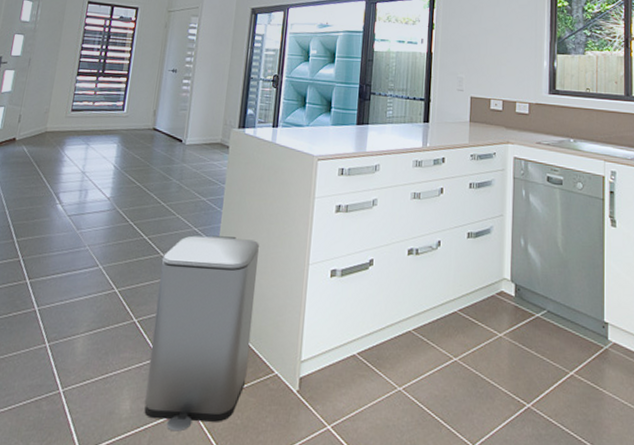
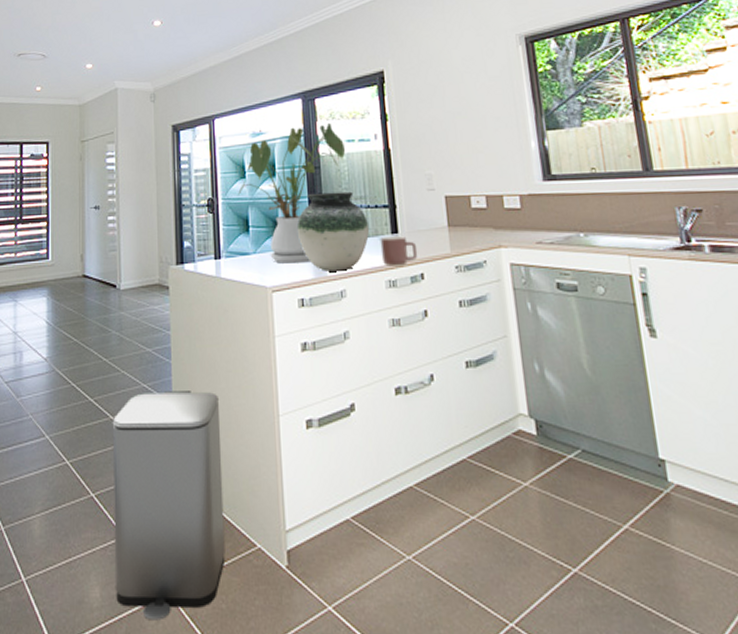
house plant: none [301,24,396,139] -> present [238,123,346,264]
vase: none [346,81,406,149] -> present [296,191,369,272]
mug: none [412,123,443,151] -> present [380,235,418,268]

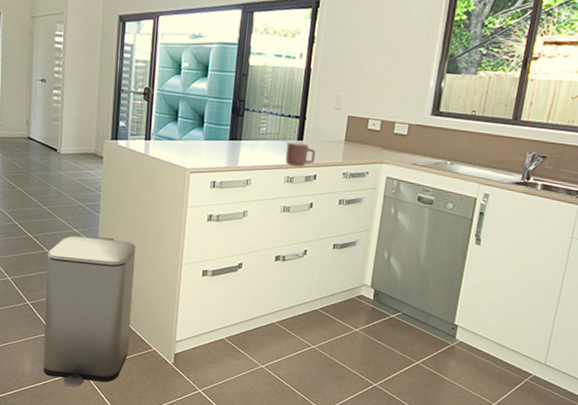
house plant: present [238,123,346,264] -> none [172,35,273,153]
vase: present [296,191,369,272] -> none [218,96,280,165]

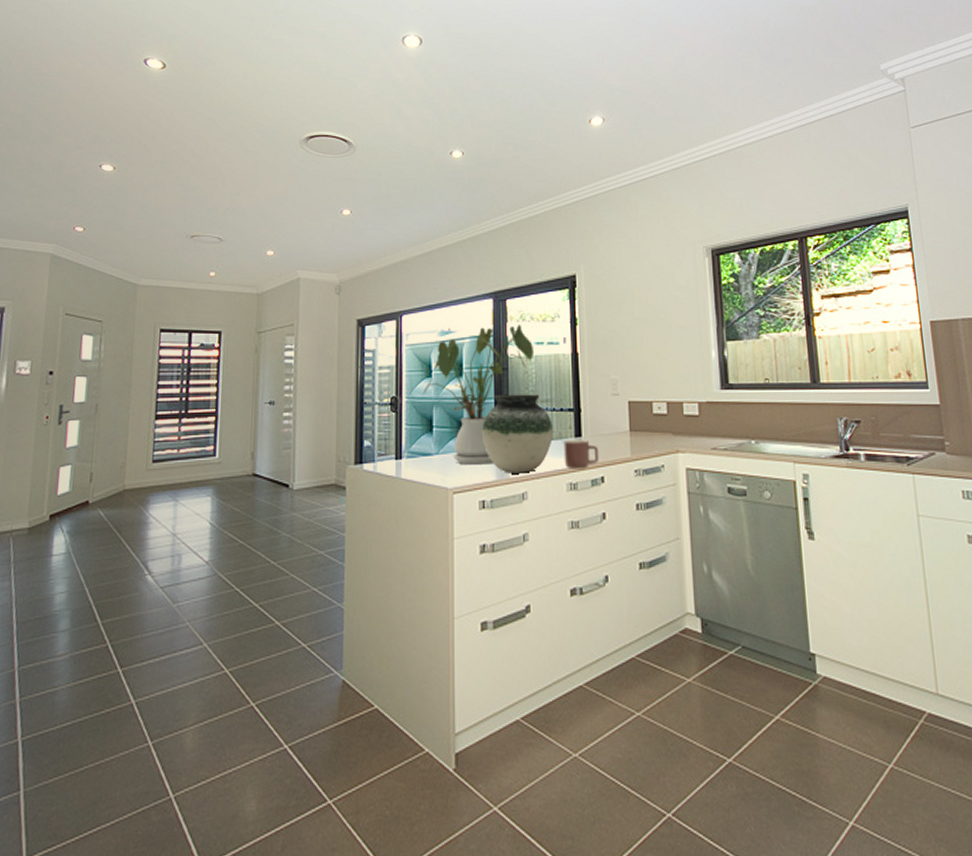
pedal bin: present [42,236,137,387] -> none [272,594,394,831]
house plant: none [172,35,273,153] -> present [423,325,535,465]
vase: none [218,96,280,165] -> present [481,394,553,474]

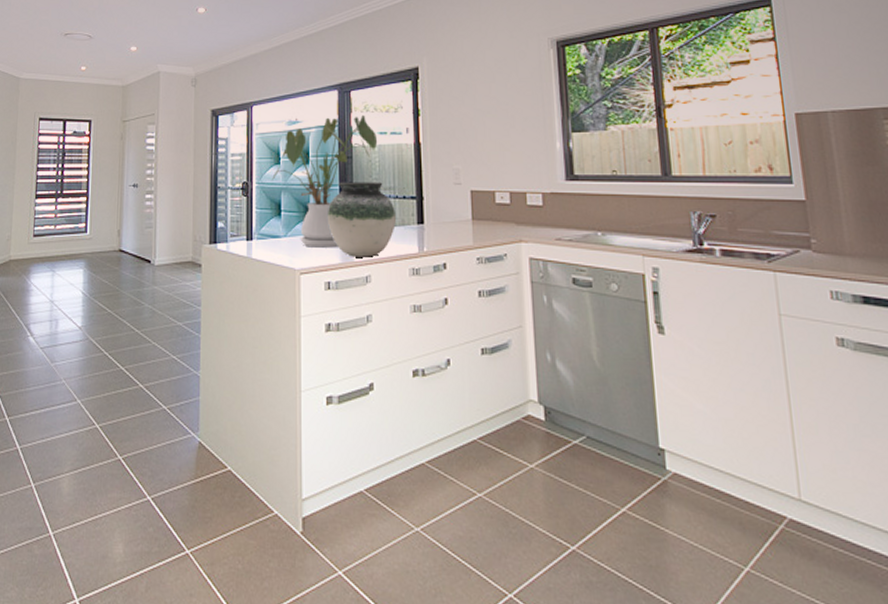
mug: present [563,438,600,471] -> none [406,225,442,257]

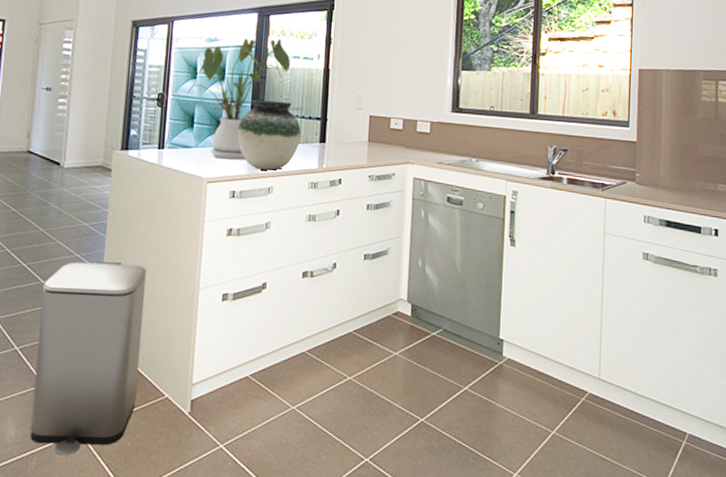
pedal bin: none [137,363,245,577] -> present [29,261,147,455]

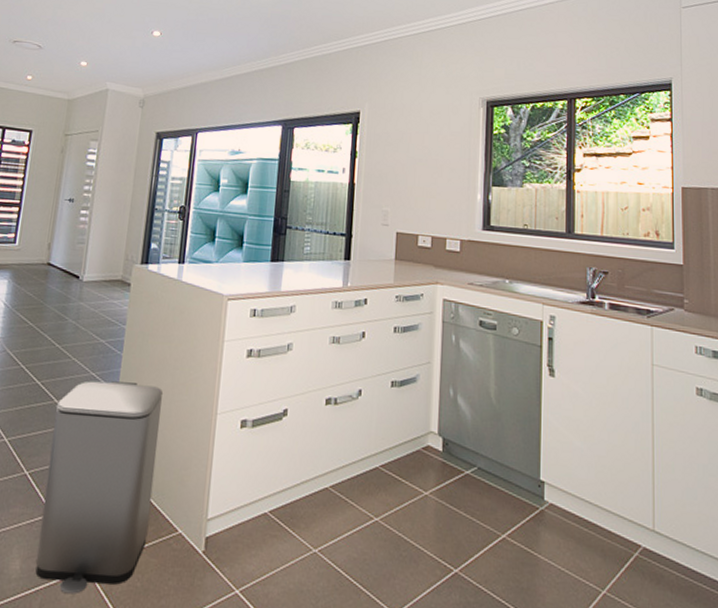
house plant: present [188,38,291,160] -> none [210,151,315,277]
vase: present [237,99,301,171] -> none [259,213,325,289]

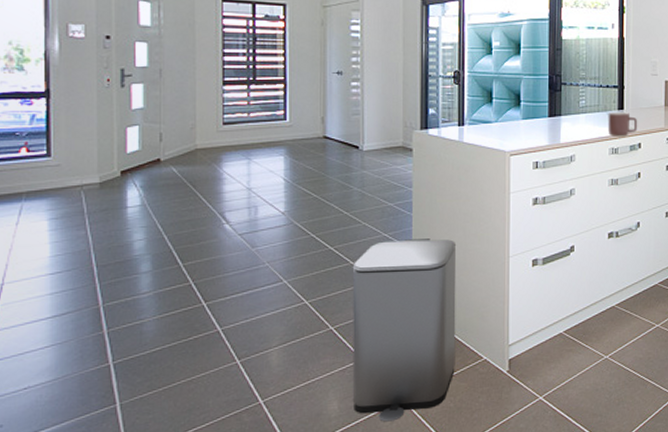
mug: none [332,261,365,291] -> present [607,111,638,138]

